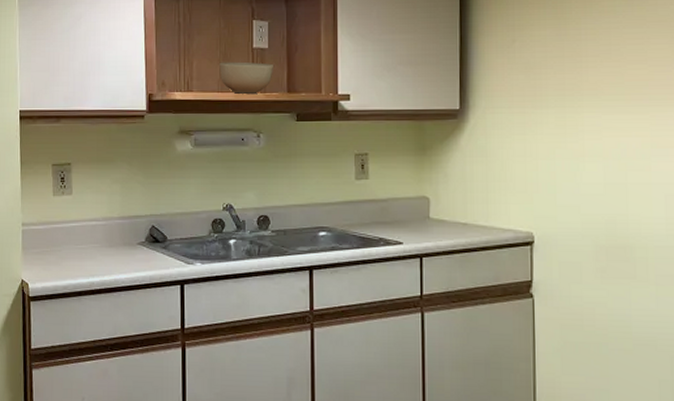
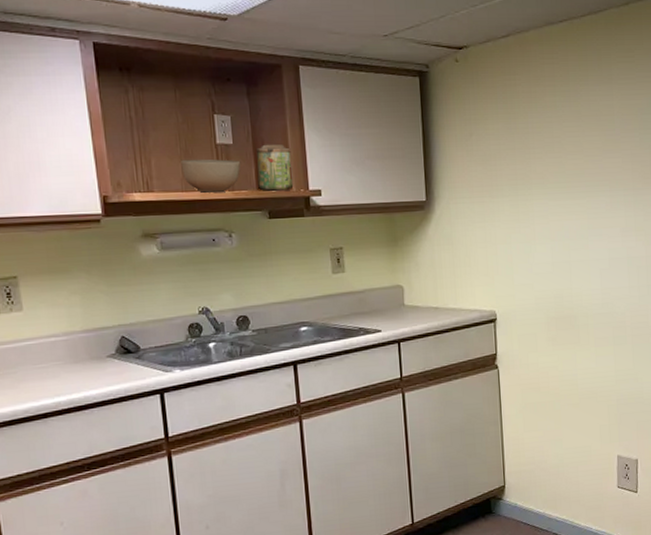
canister: none [289,48,323,94] -> present [256,143,294,191]

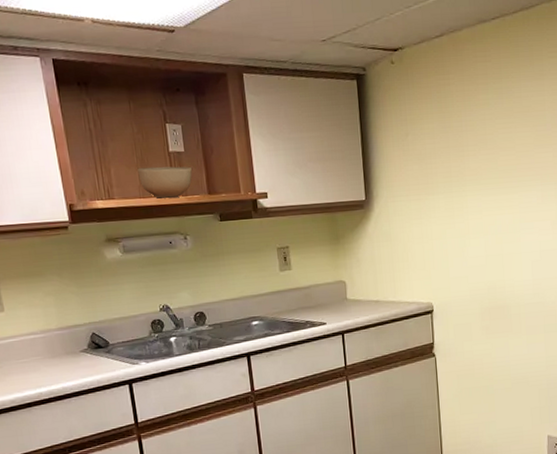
canister: present [256,143,294,191] -> none [206,150,242,195]

